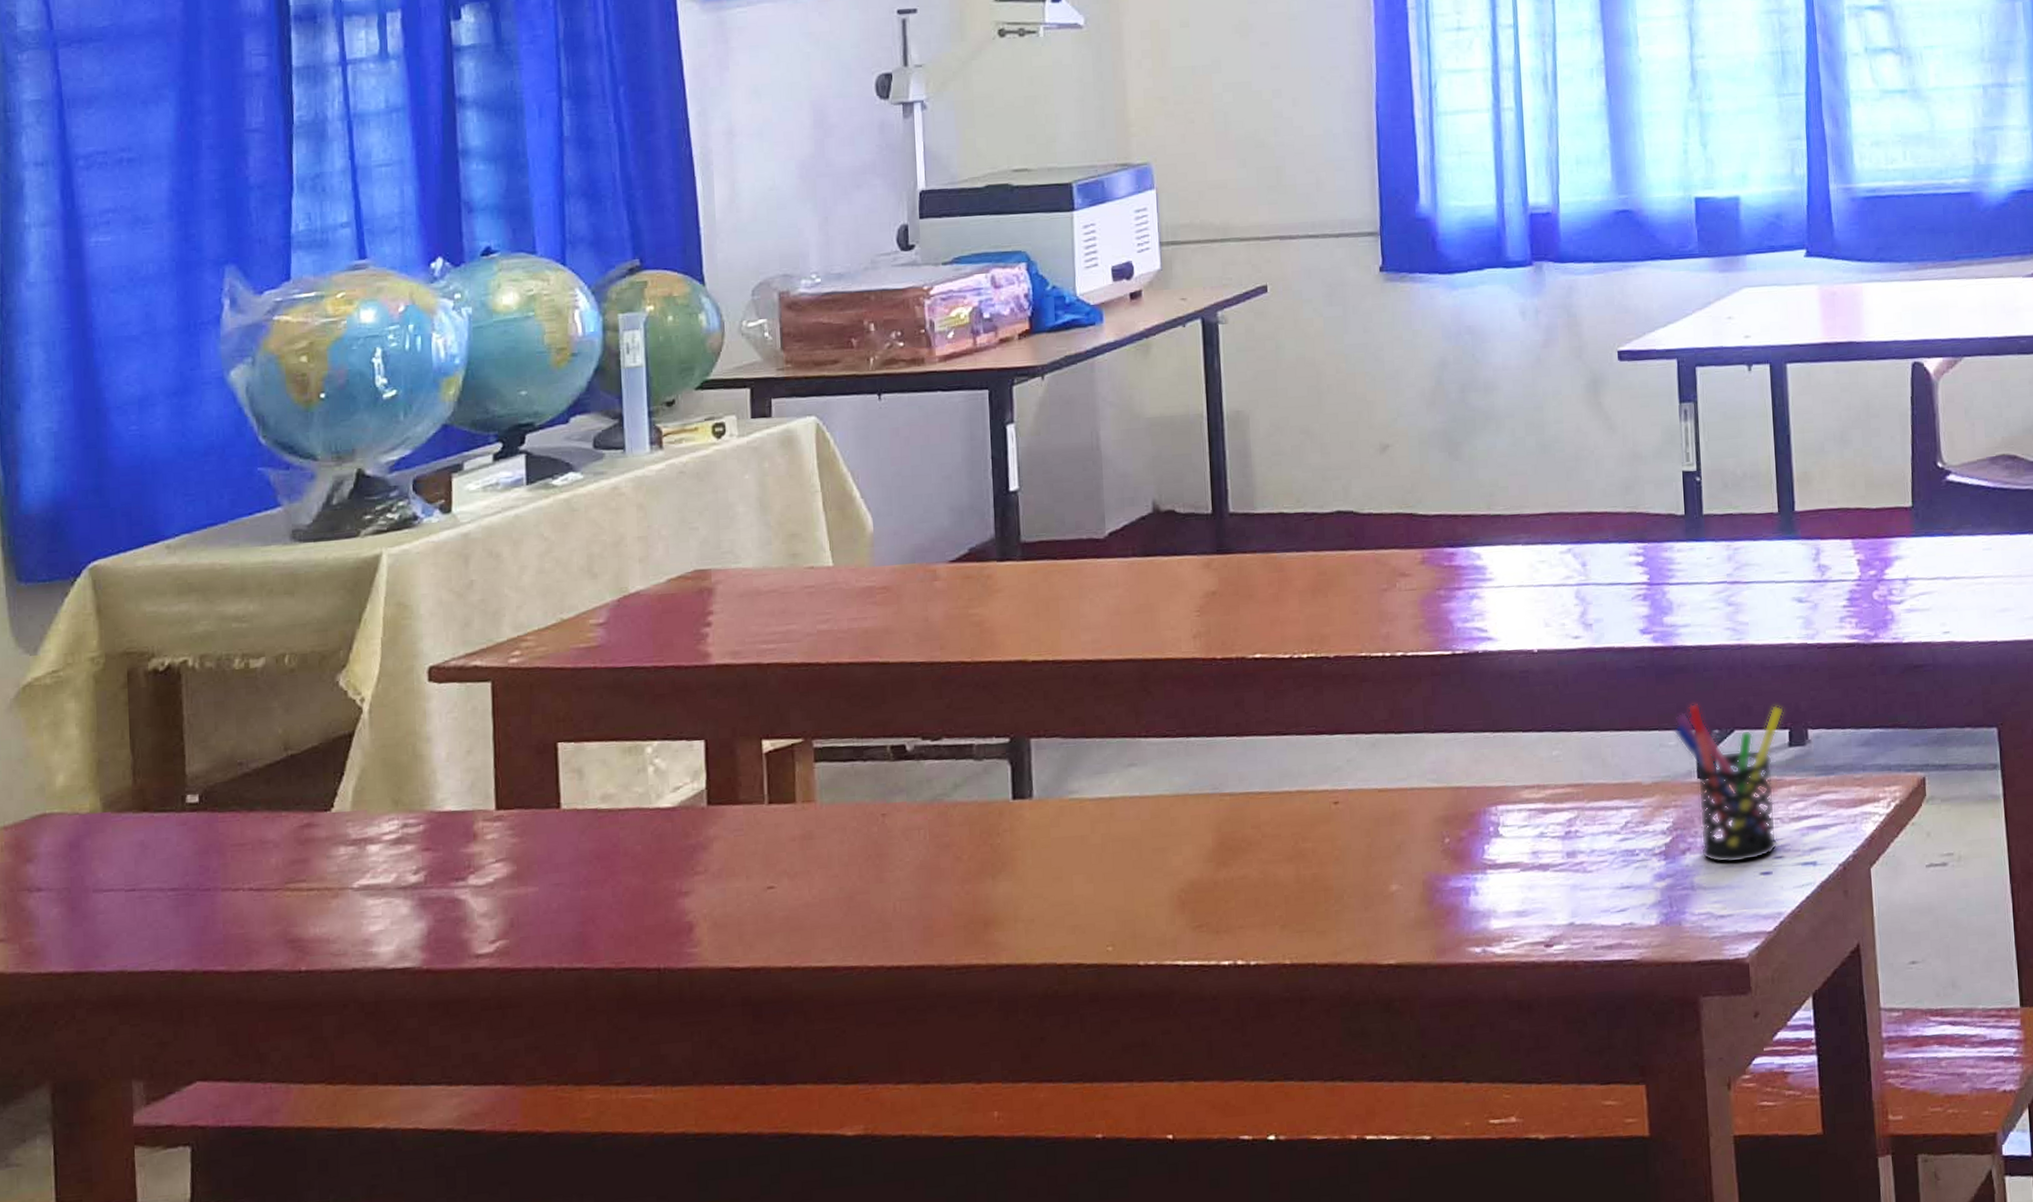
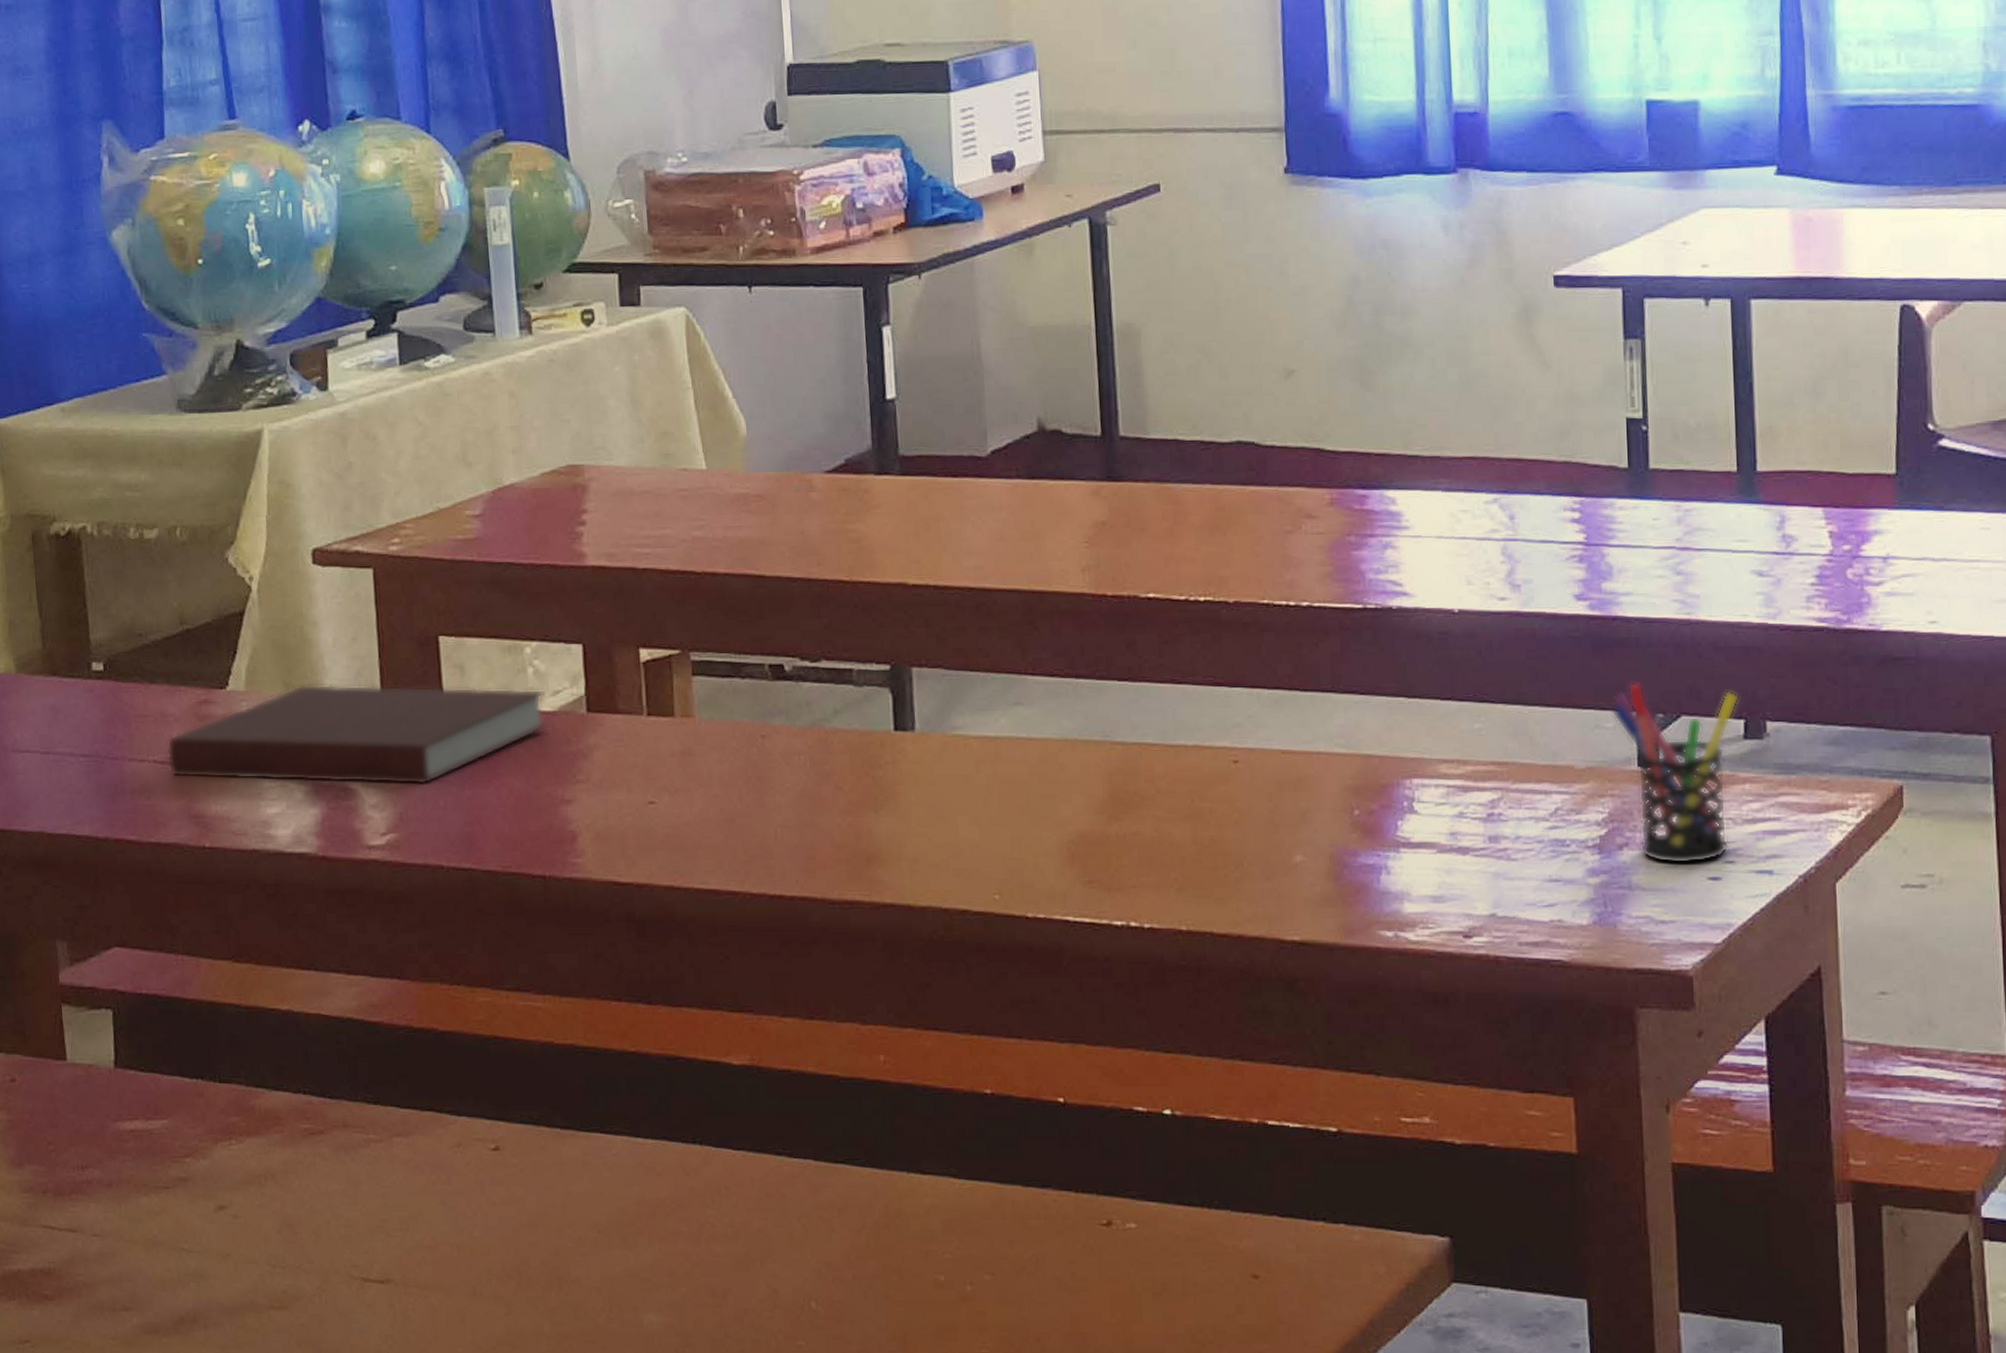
notebook: none [263,786,667,903] -> present [166,684,548,785]

